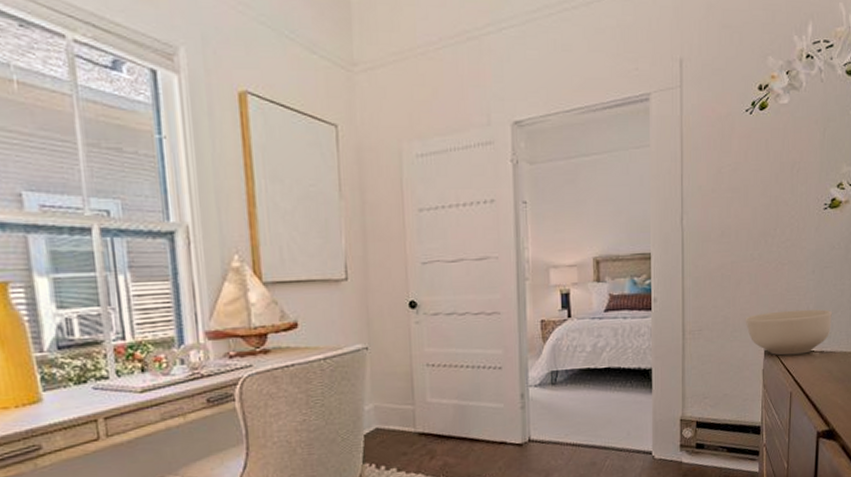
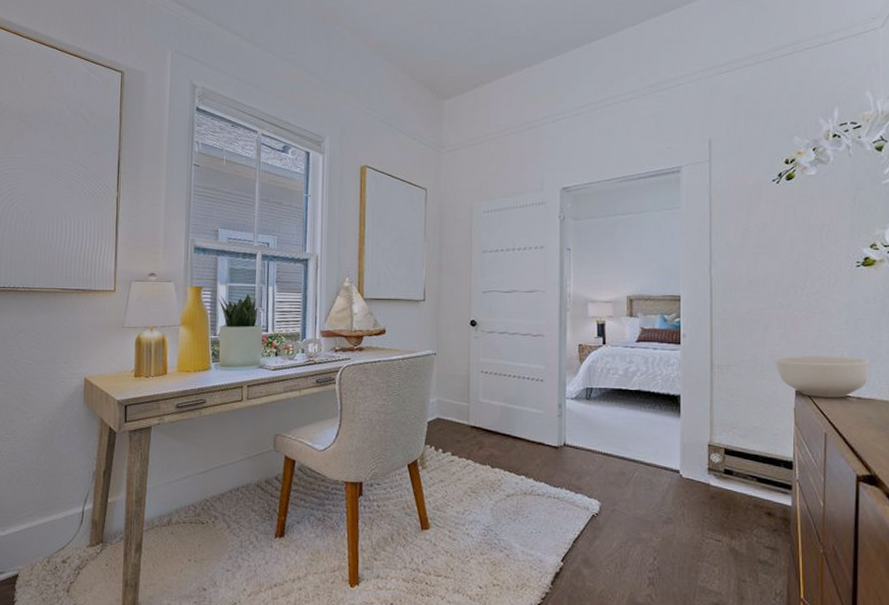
planter: none [38,287,130,401] -> present [213,293,267,371]

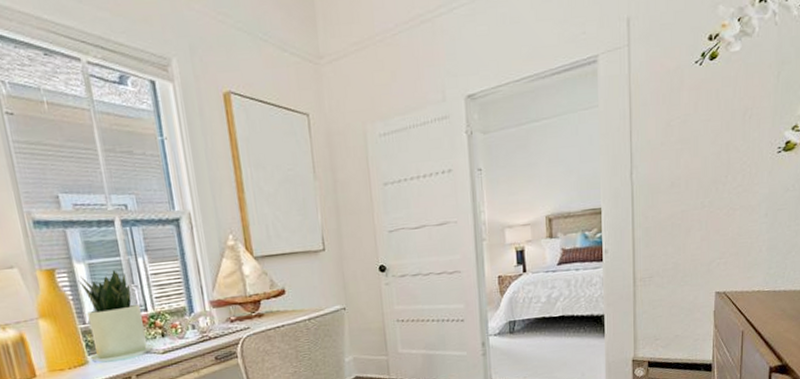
bowl: present [774,355,869,398] -> none [695,250,786,297]

